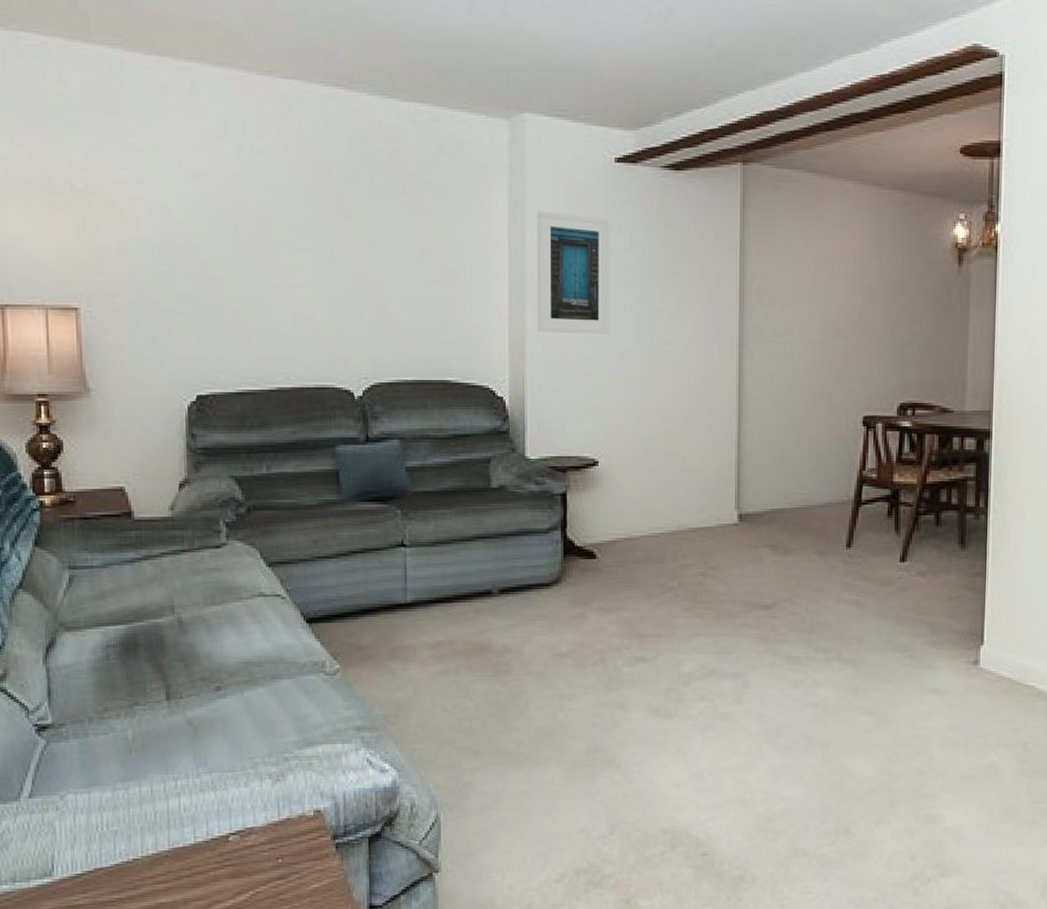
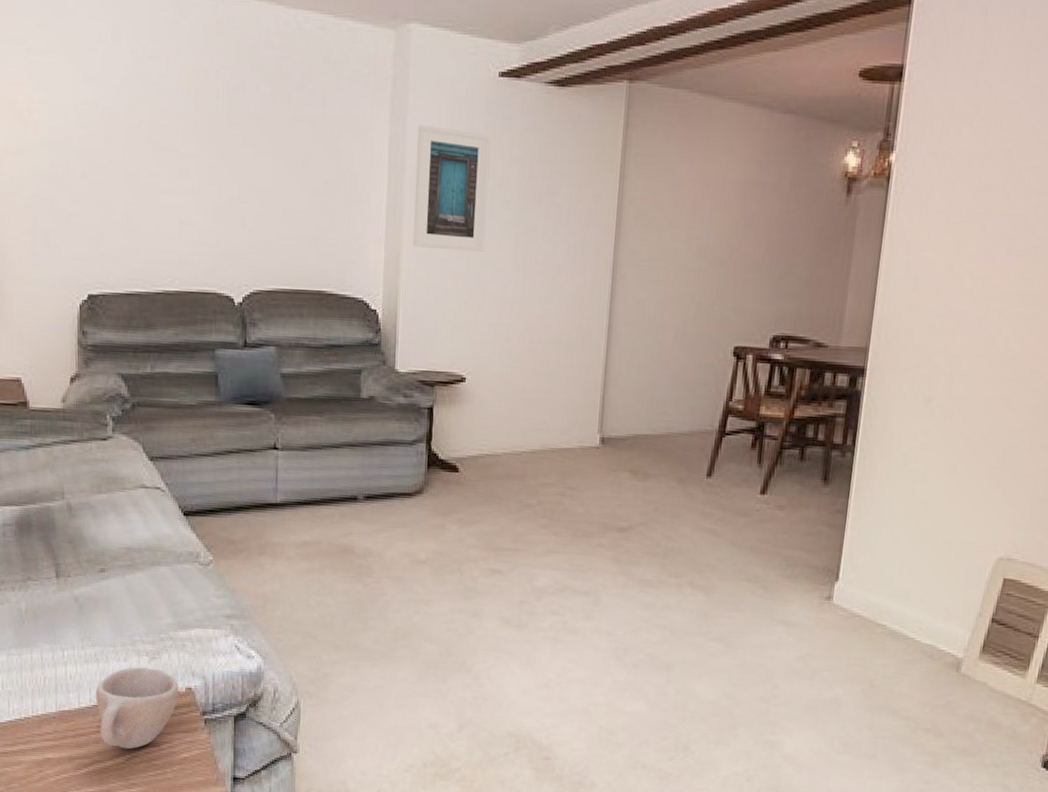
cup: none [212,792,307,884] -> present [95,667,179,749]

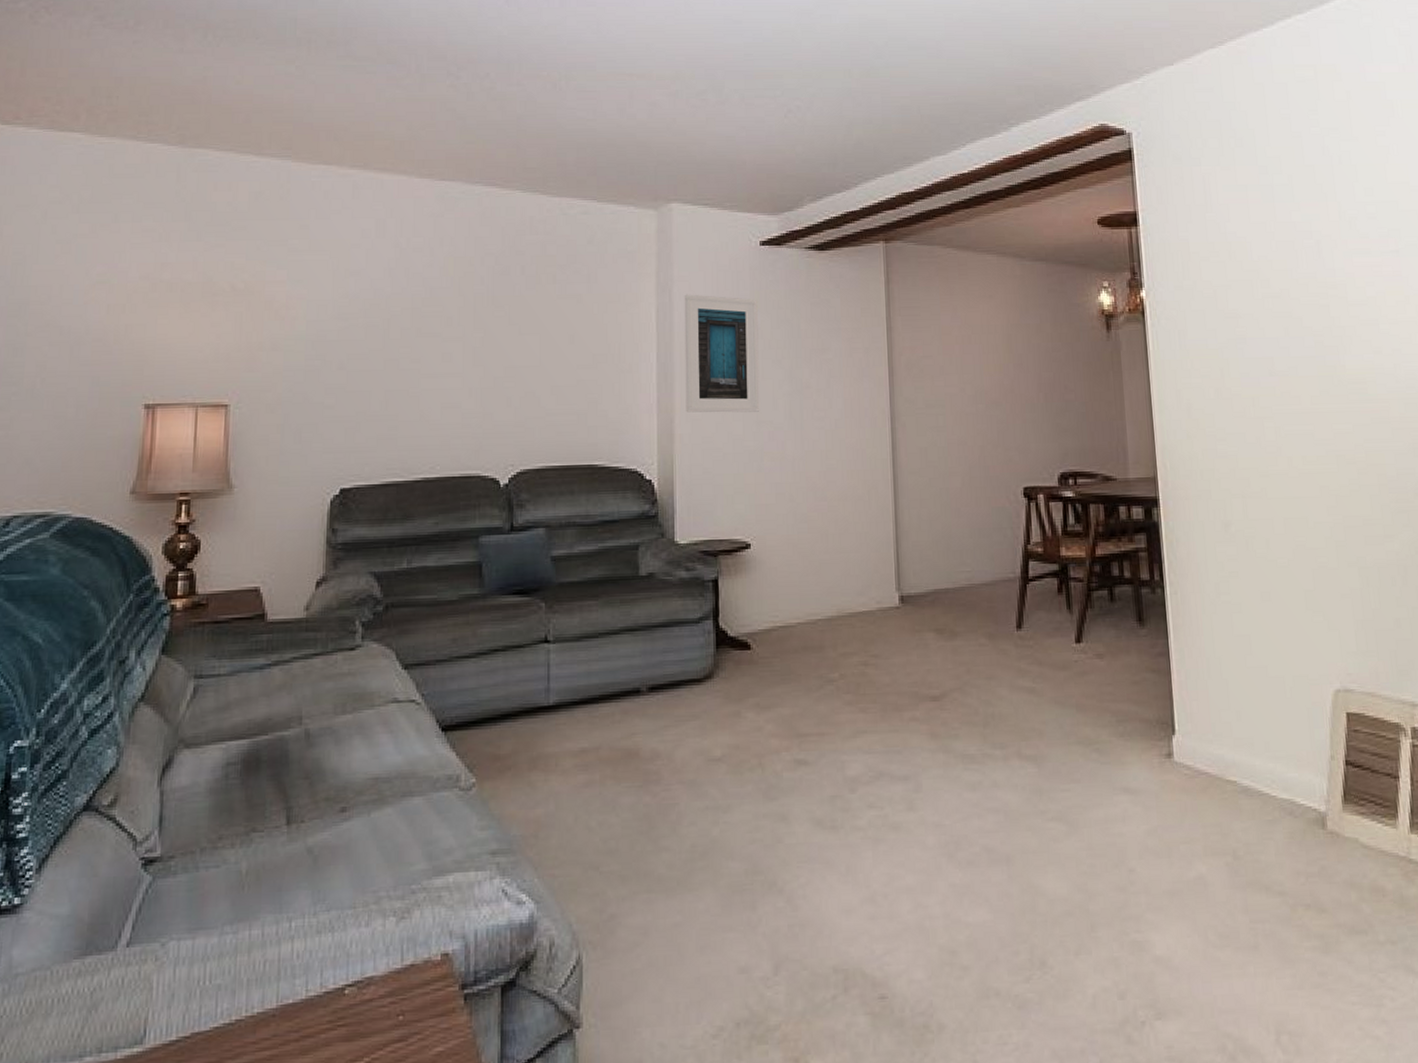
cup: present [95,667,179,749] -> none [327,932,433,1049]

